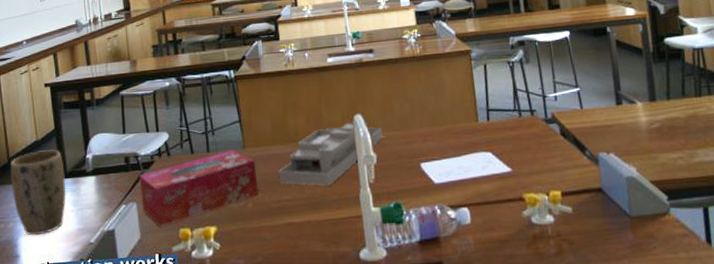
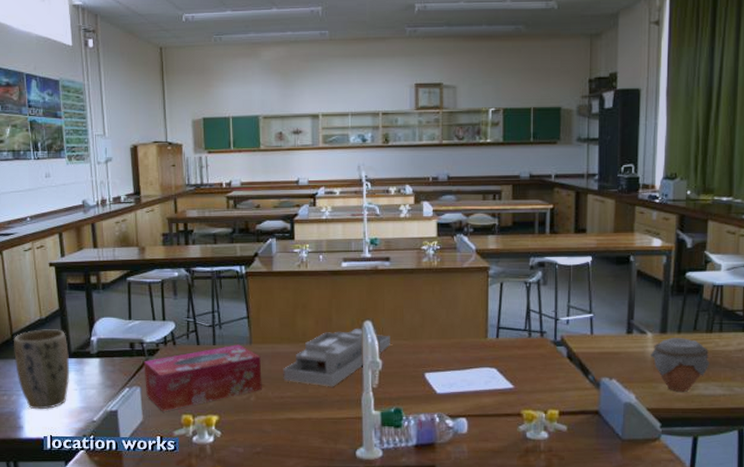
jar: none [643,104,705,161] -> present [650,338,710,392]

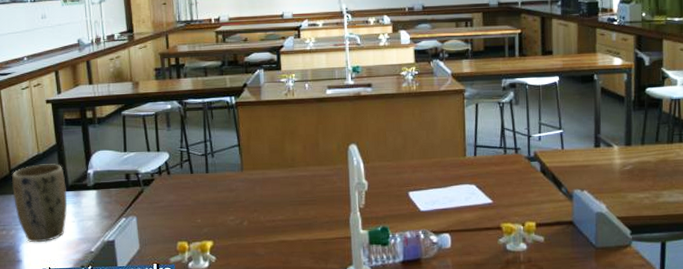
tissue box: present [144,344,262,411] -> none [139,171,254,239]
desk organizer: present [283,328,390,387] -> none [274,151,375,209]
jar: present [650,338,710,392] -> none [617,149,672,200]

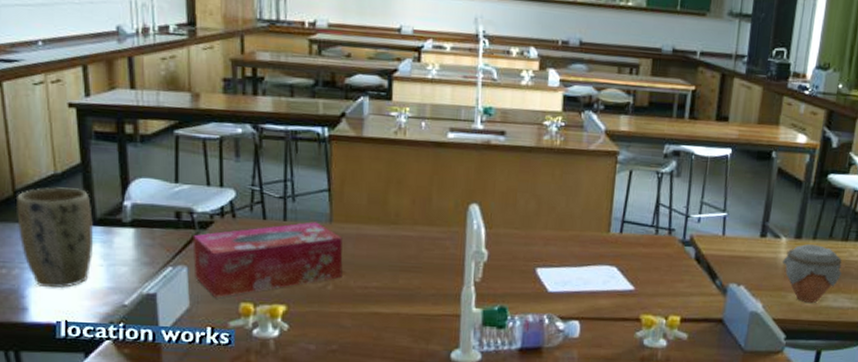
tissue box: none [139,171,254,239] -> present [193,222,343,297]
jar: none [617,149,672,200] -> present [782,244,842,303]

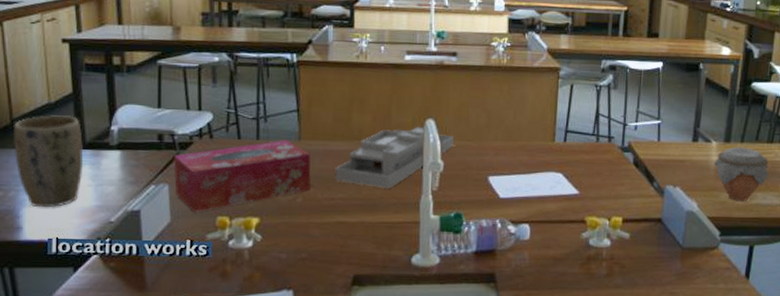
desk organizer: none [368,211,500,279] -> present [334,126,454,189]

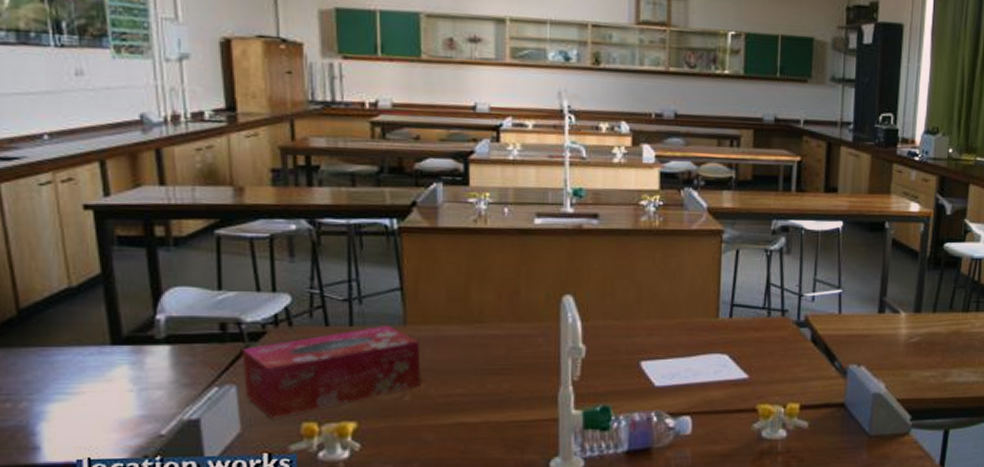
plant pot: present [12,115,84,208] -> none [20,303,121,421]
desk organizer: present [334,126,454,189] -> none [451,304,597,381]
jar: present [713,147,769,201] -> none [902,318,964,379]

